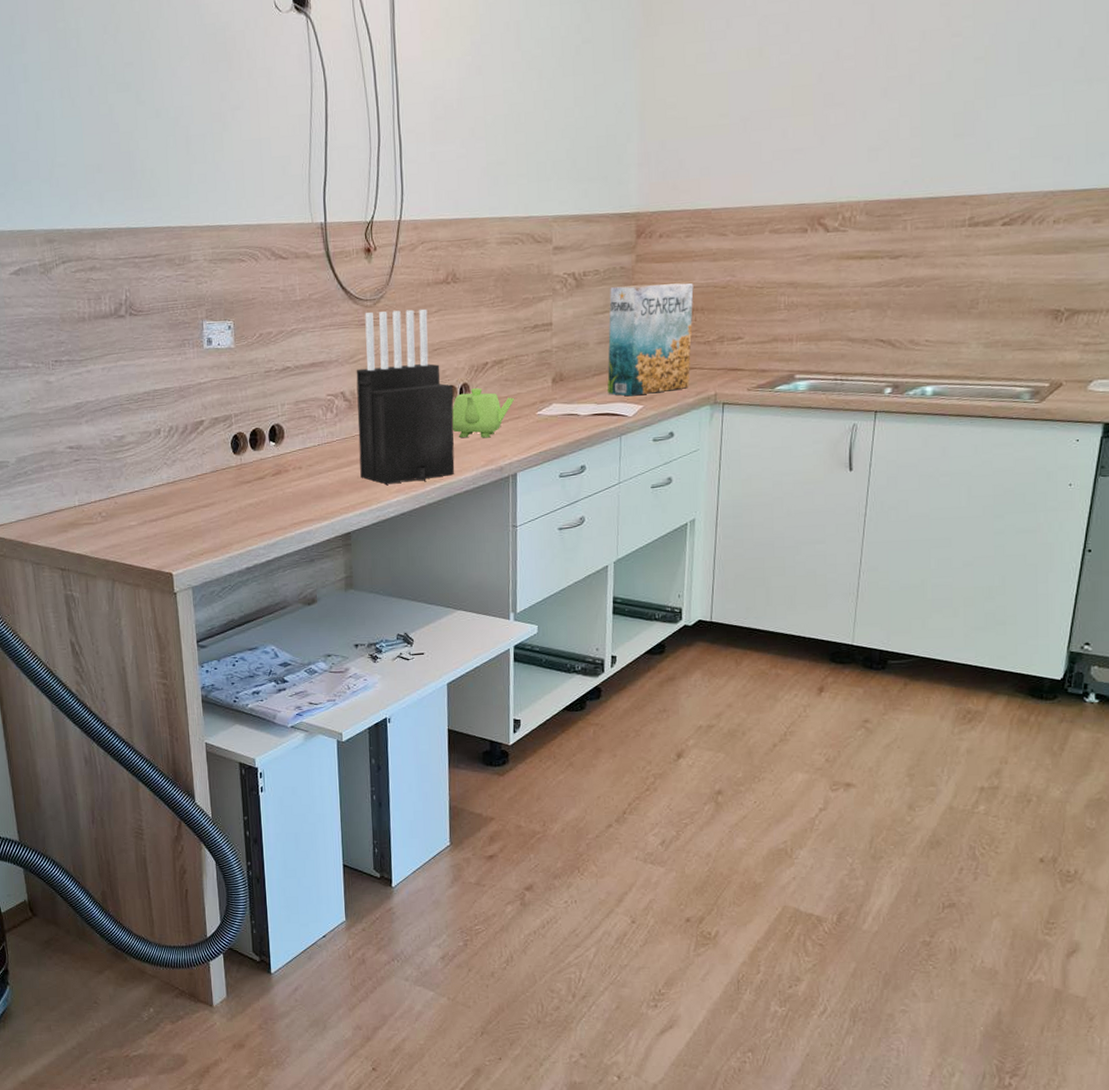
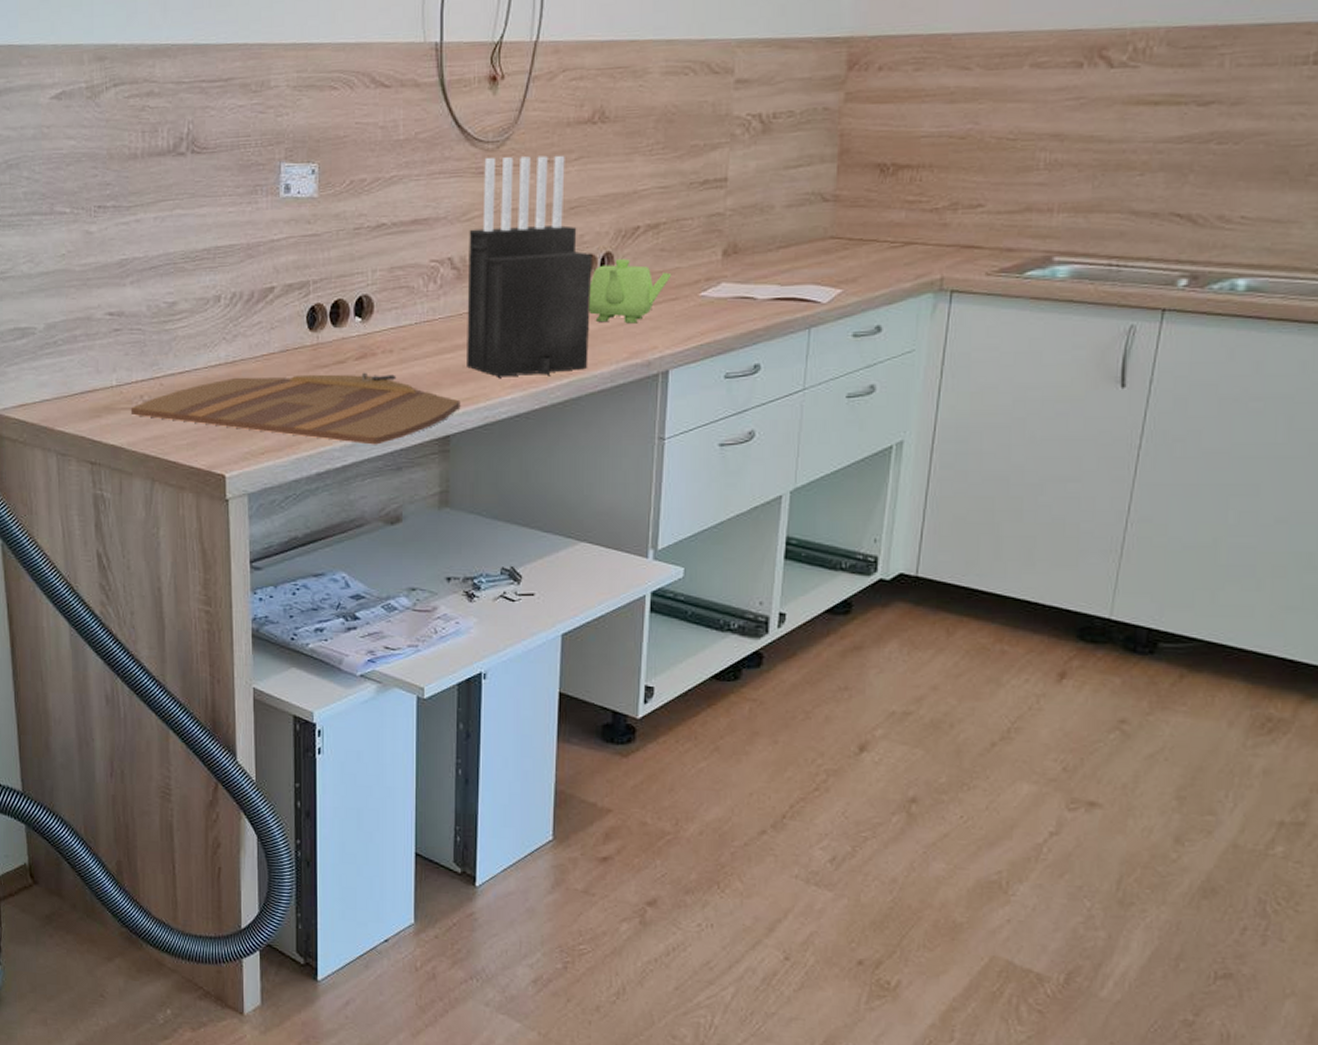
cutting board: none [91,485,358,543] -> present [130,372,461,445]
cereal box: present [607,283,694,396] -> none [796,130,921,277]

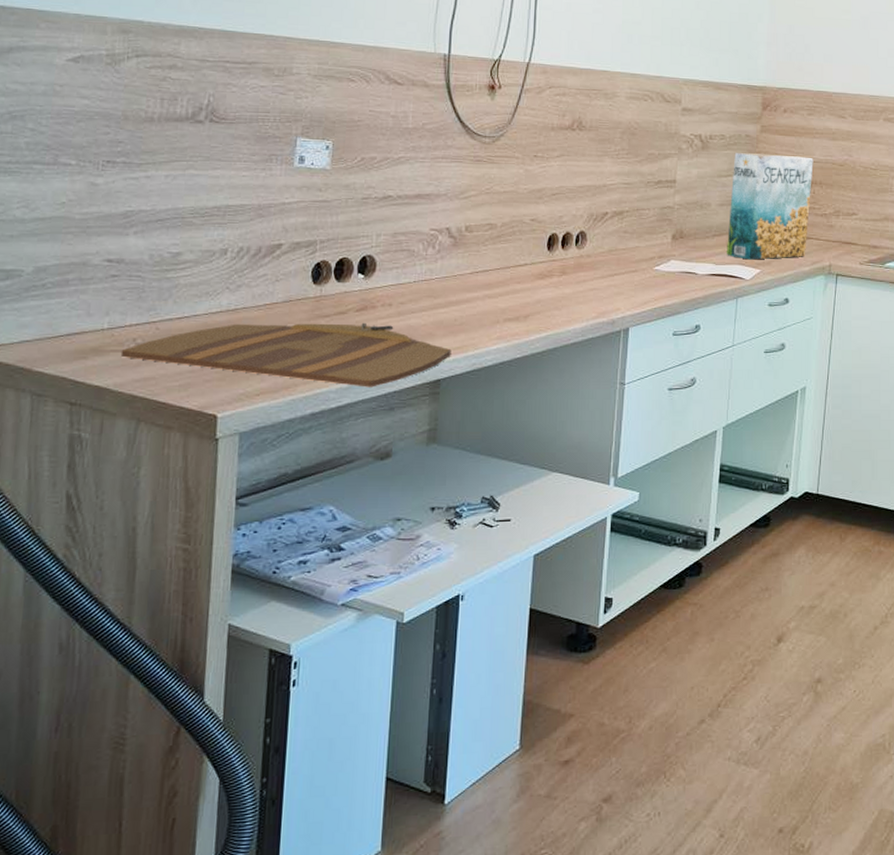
knife block: present [467,155,593,377] -> none [458,148,569,330]
teapot: present [589,259,672,324] -> none [565,237,633,289]
cereal box: none [796,130,921,277] -> present [727,152,814,260]

